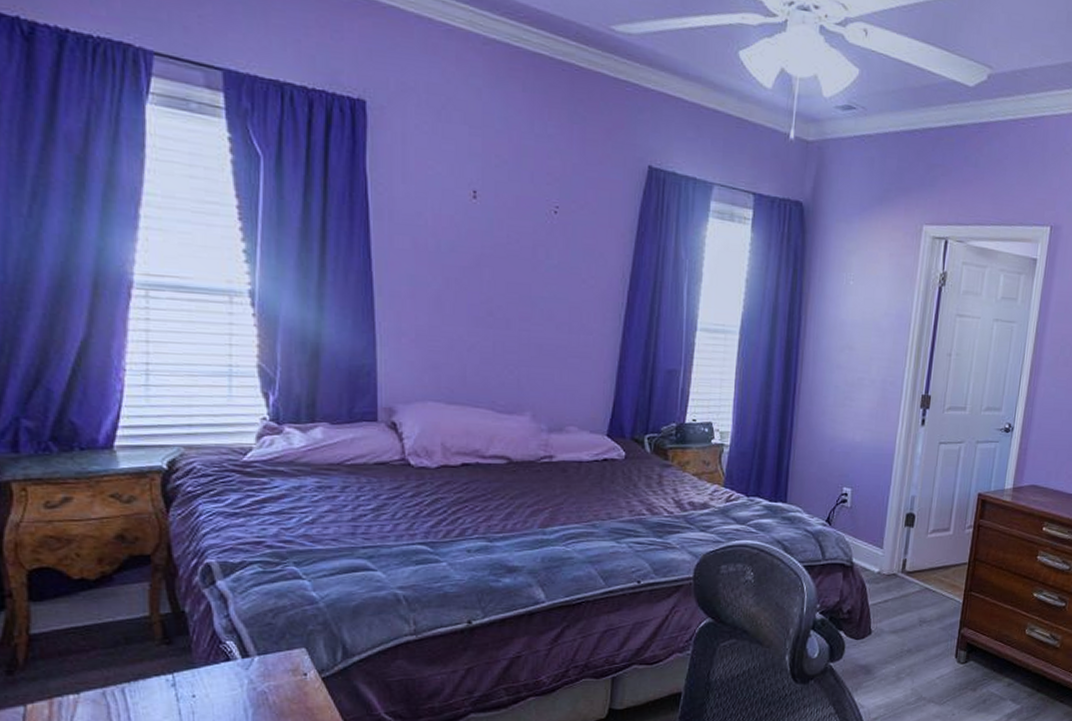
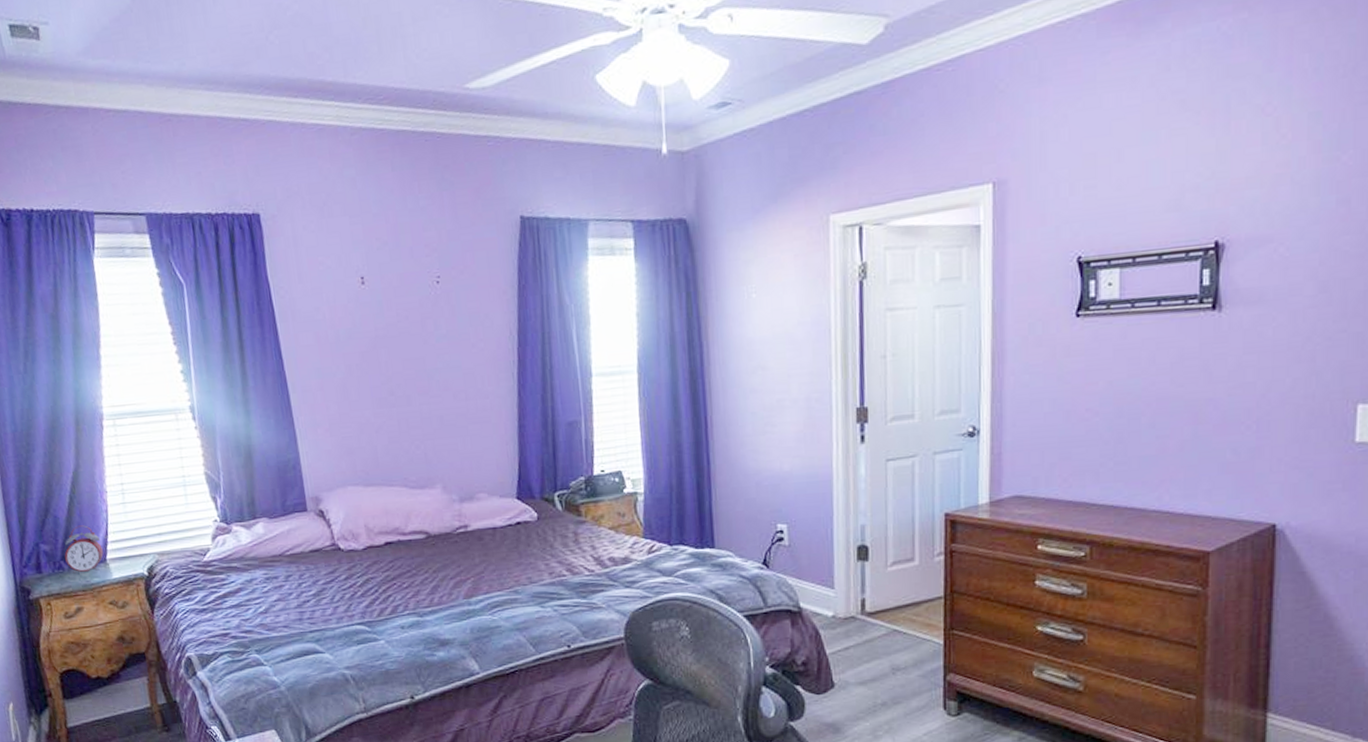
alarm clock: none [55,403,110,458] -> present [64,525,104,574]

